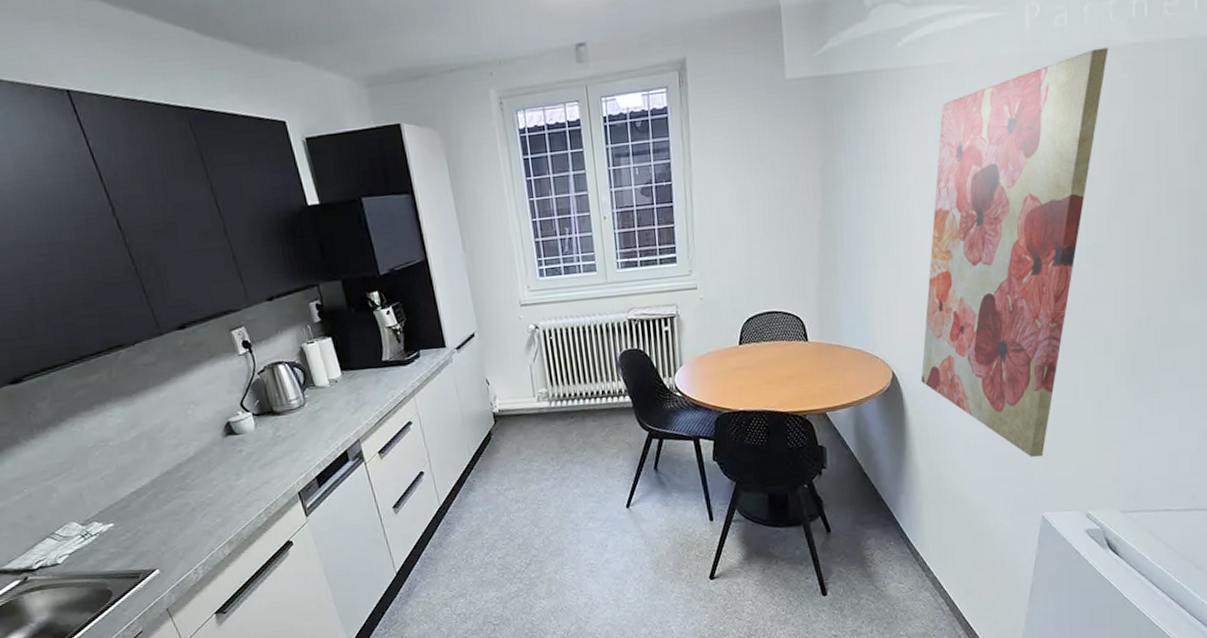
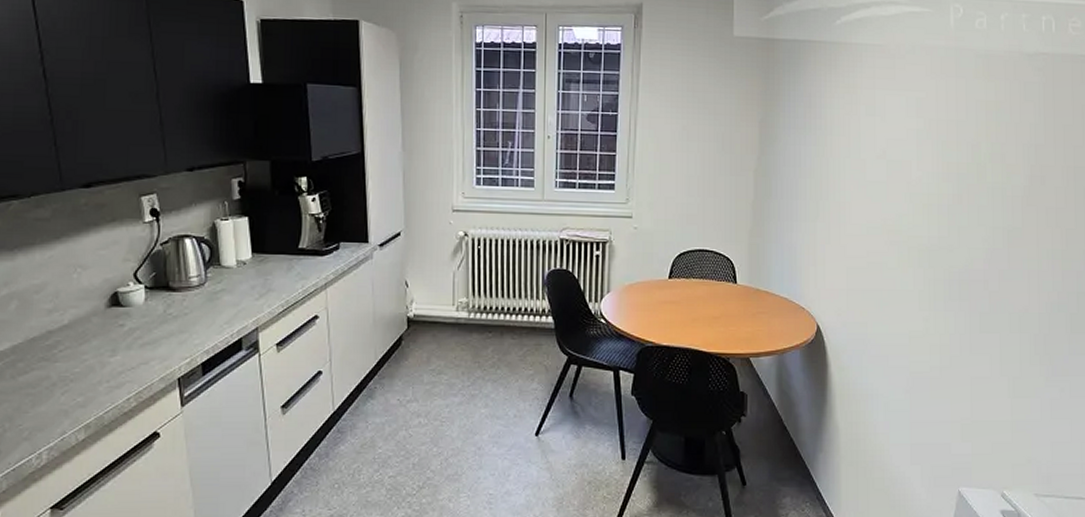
wall art: present [921,47,1109,457] -> none [844,52,1022,429]

